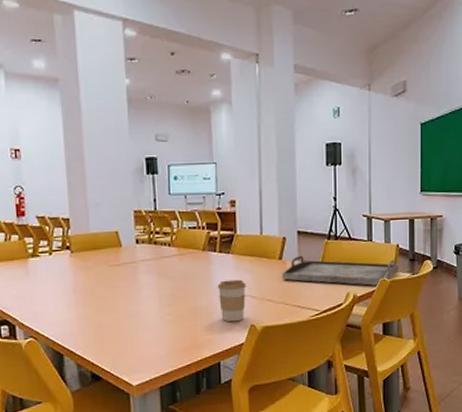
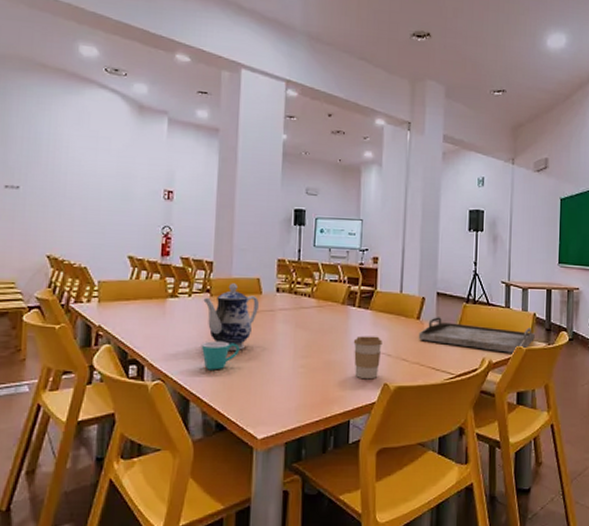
teapot: none [64,238,120,306] -> present [203,283,259,352]
mug: none [67,296,106,325] -> present [201,341,240,370]

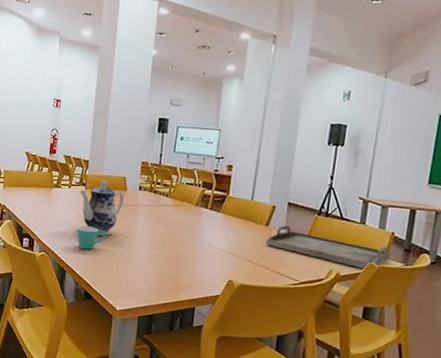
coffee cup: present [353,336,383,380] -> none [202,235,231,275]

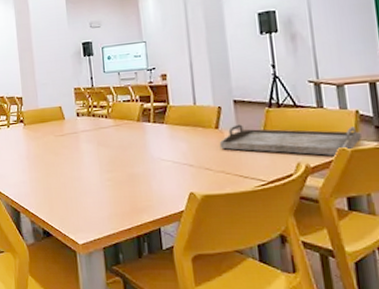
mug: present [76,225,107,250] -> none [22,162,54,187]
teapot: present [80,179,124,236] -> none [19,113,64,170]

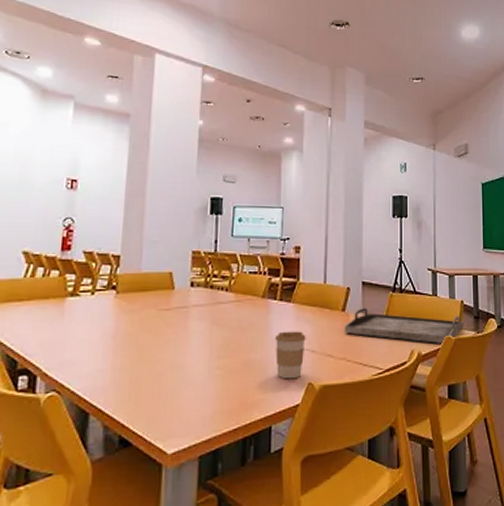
coffee cup: none [153,148,183,190] -> present [274,331,306,379]

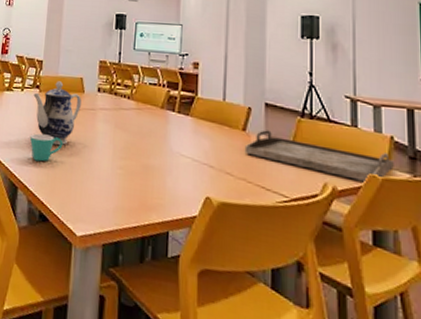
mug: none [104,343,149,377] -> present [29,133,63,162]
teapot: none [108,278,171,355] -> present [33,81,82,146]
coffee cup: present [274,331,306,379] -> none [173,142,204,191]

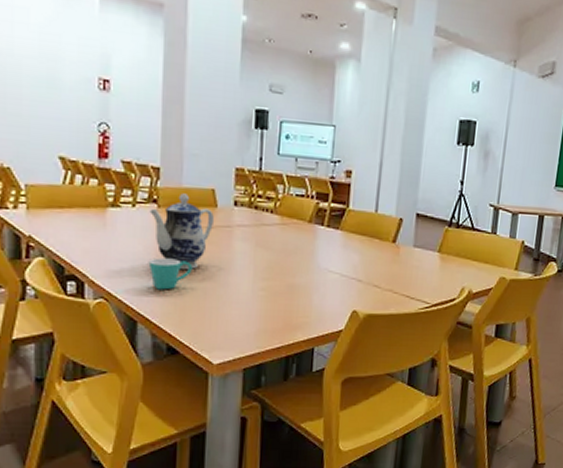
serving tray: present [244,130,394,183] -> none [393,241,521,285]

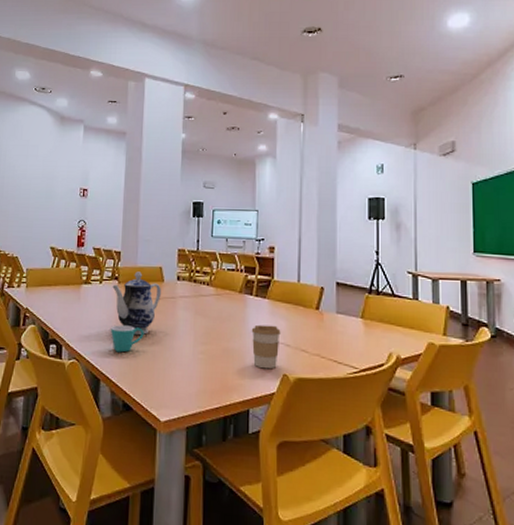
coffee cup: none [320,258,353,306] -> present [251,324,281,369]

